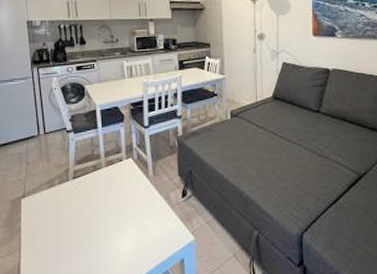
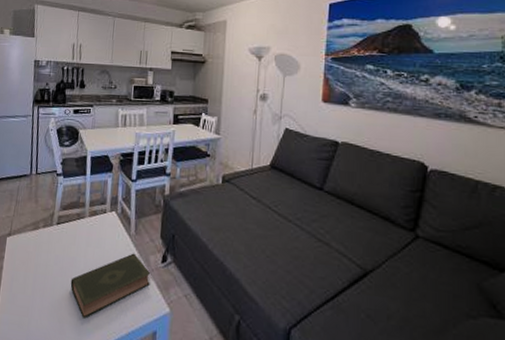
book: none [94,193,173,261] -> present [70,253,151,319]

